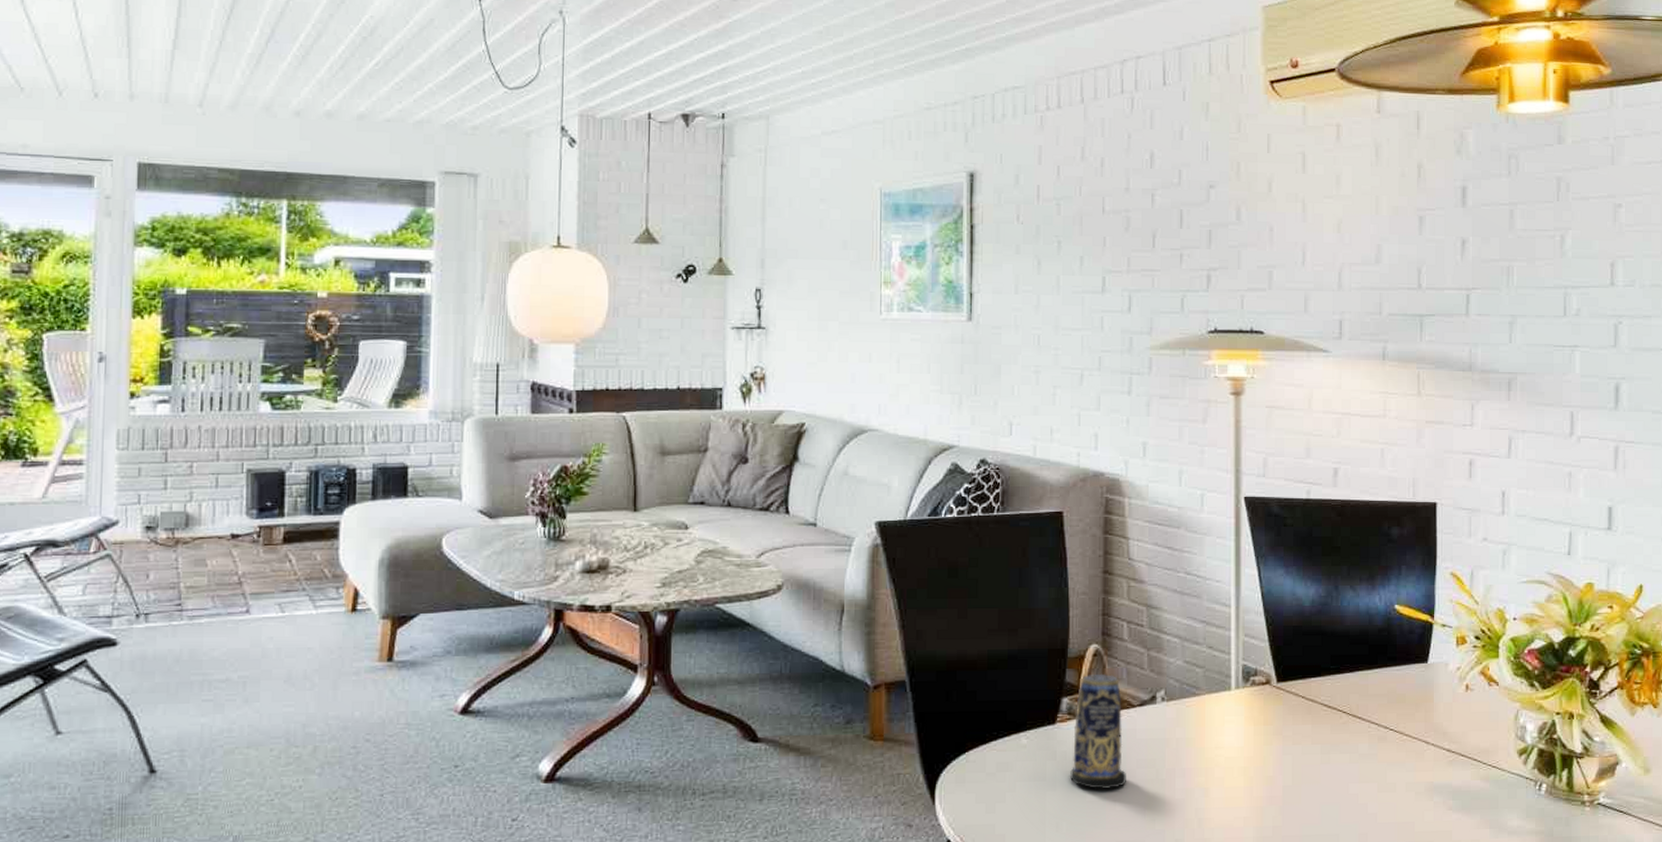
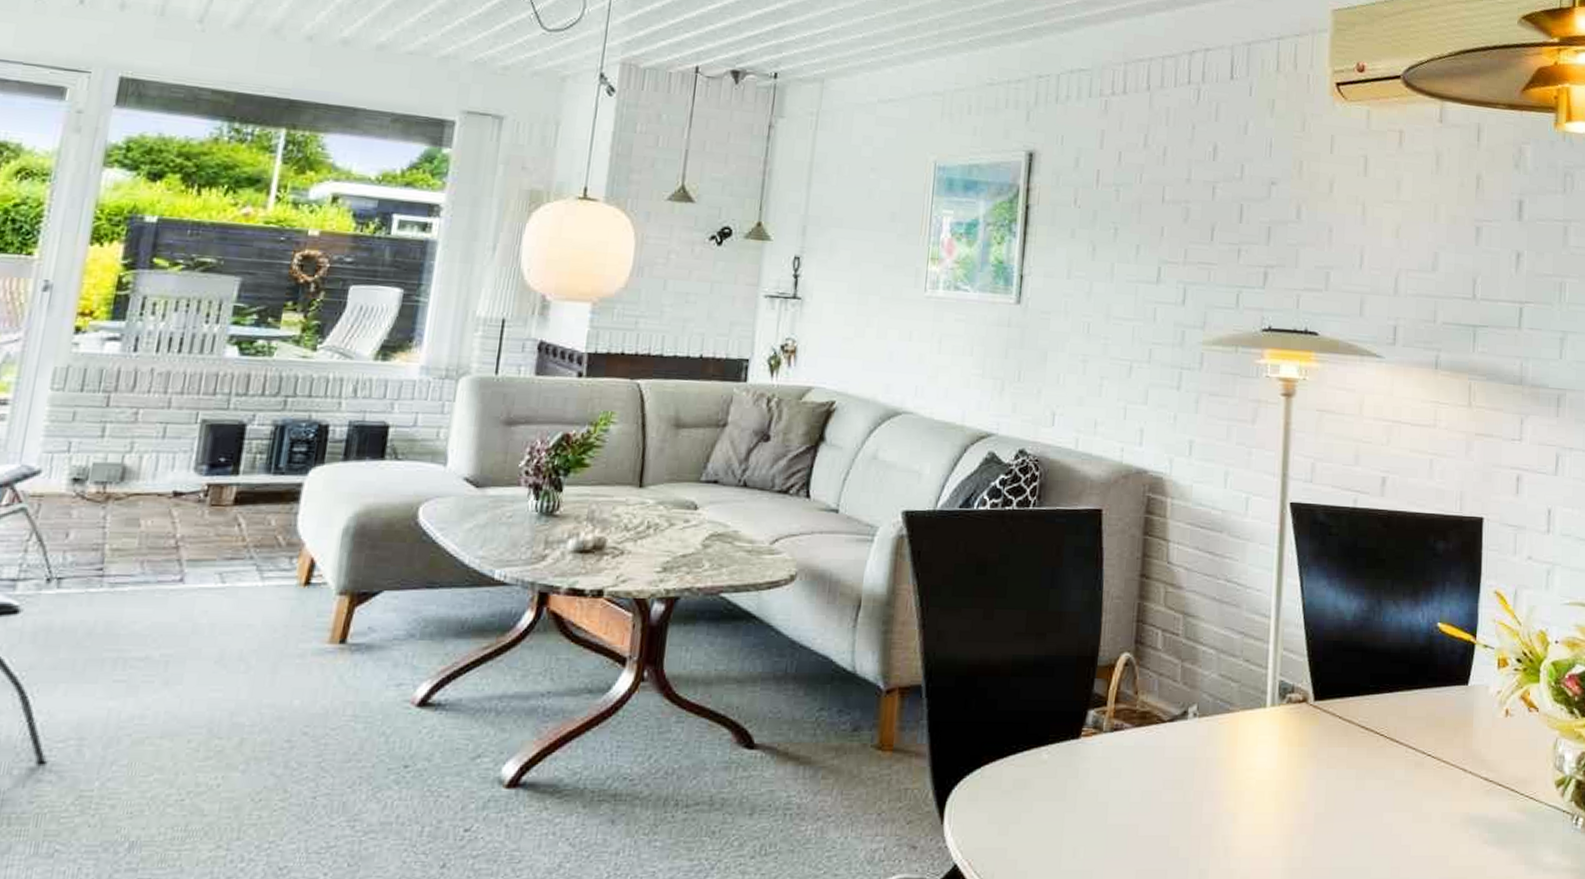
candle: present [1069,673,1126,790] -> none [1090,685,1152,813]

